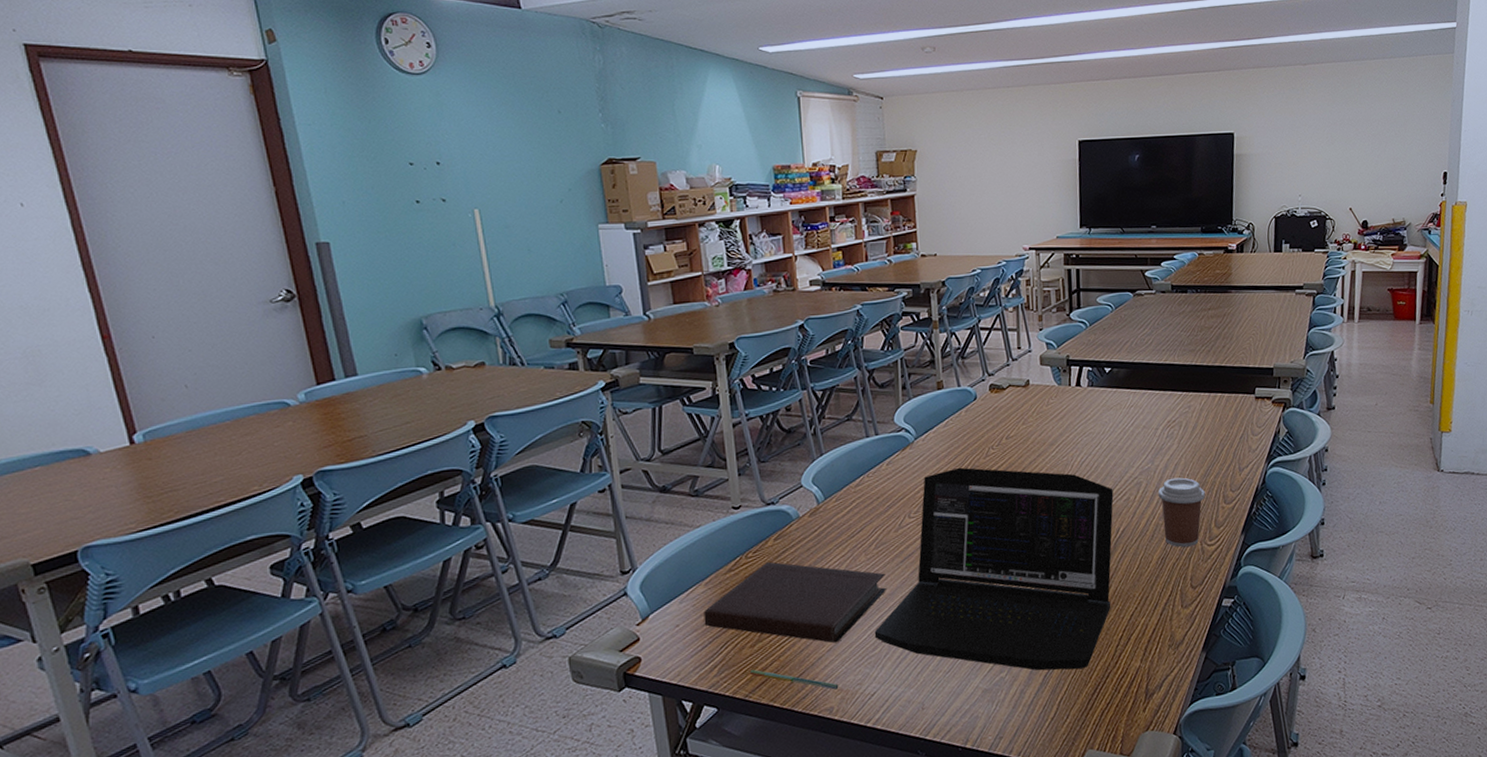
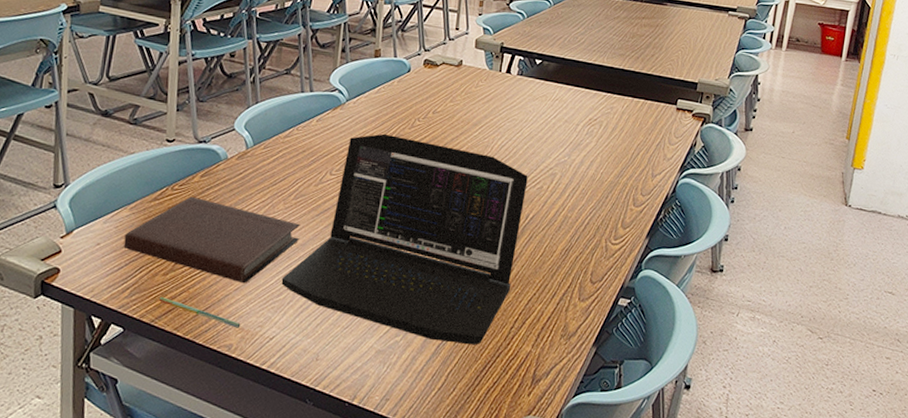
coffee cup: present [1158,477,1206,547] -> none [570,174,617,242]

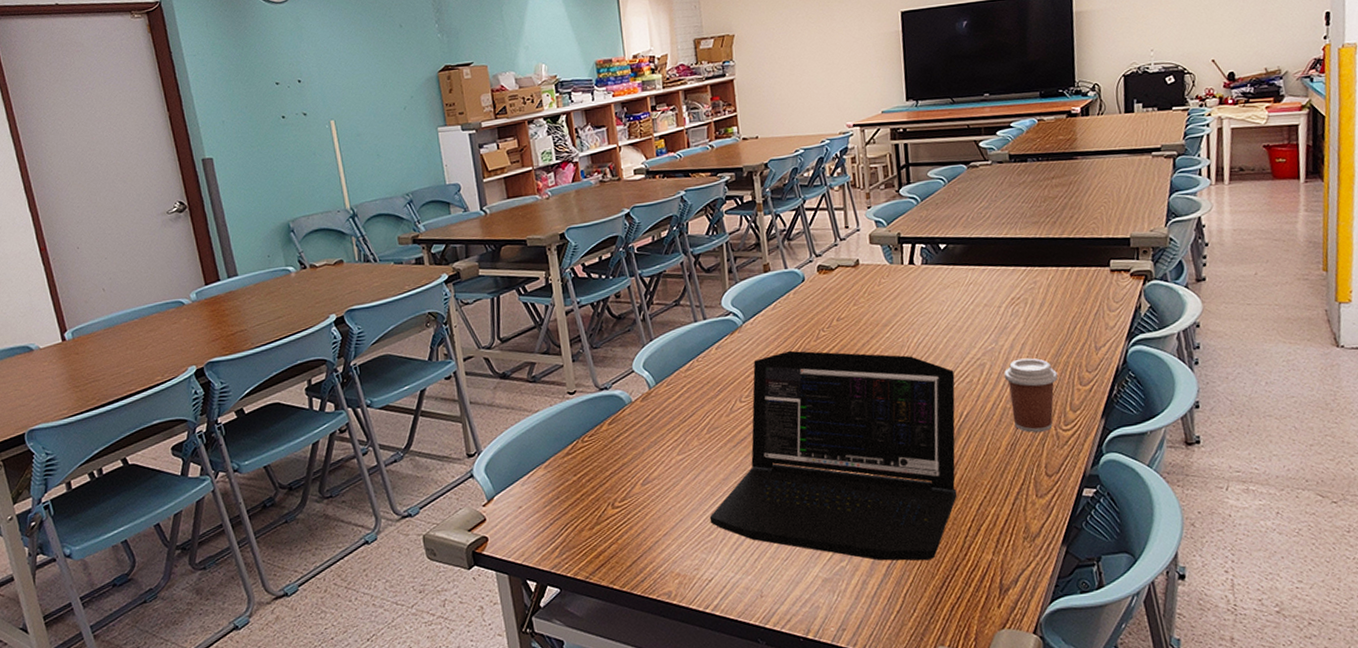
notebook: present [123,196,300,284] -> none [544,445,721,528]
pen: present [158,297,241,328] -> none [589,552,676,574]
coffee cup: none [570,174,617,242] -> present [1003,358,1058,432]

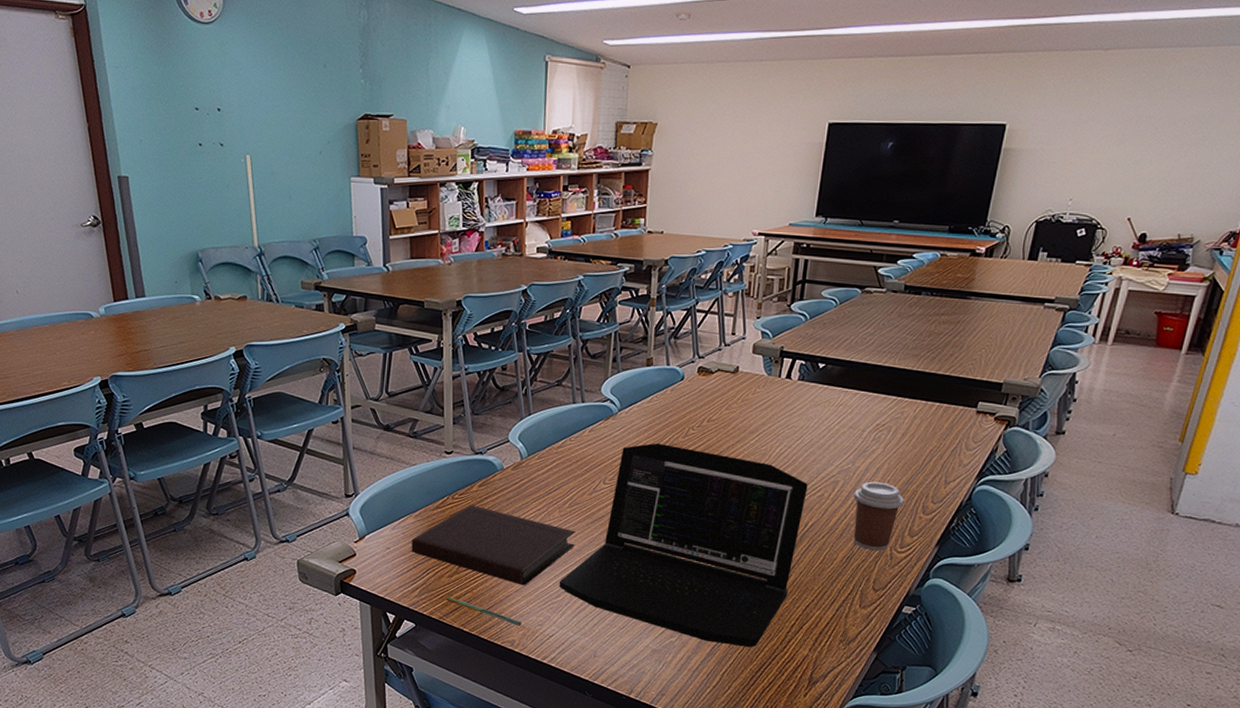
notebook: none [544,445,721,528] -> present [411,504,576,586]
pen: none [589,552,676,574] -> present [445,597,522,626]

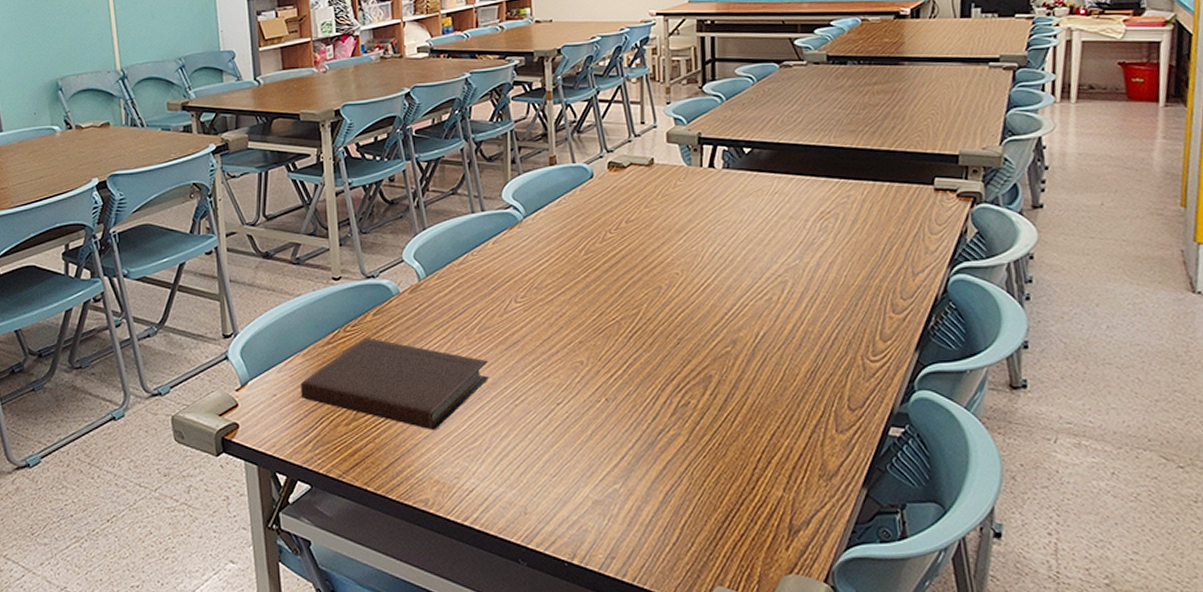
pen: present [445,597,522,626] -> none [343,450,435,481]
laptop: present [559,443,808,648] -> none [474,251,752,491]
coffee cup: present [853,481,905,551] -> none [807,278,869,360]

